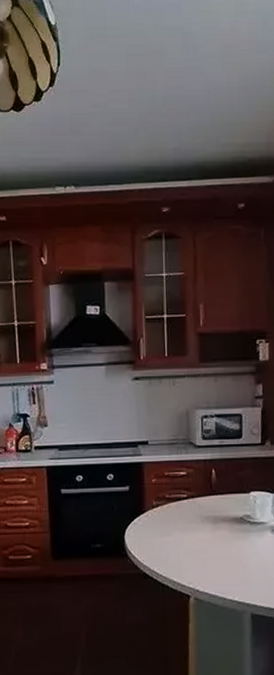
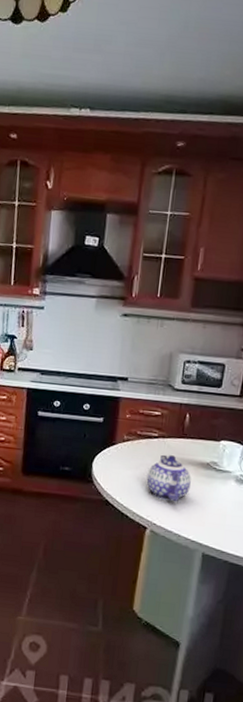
teapot: none [182,514,228,564] -> present [146,454,191,502]

